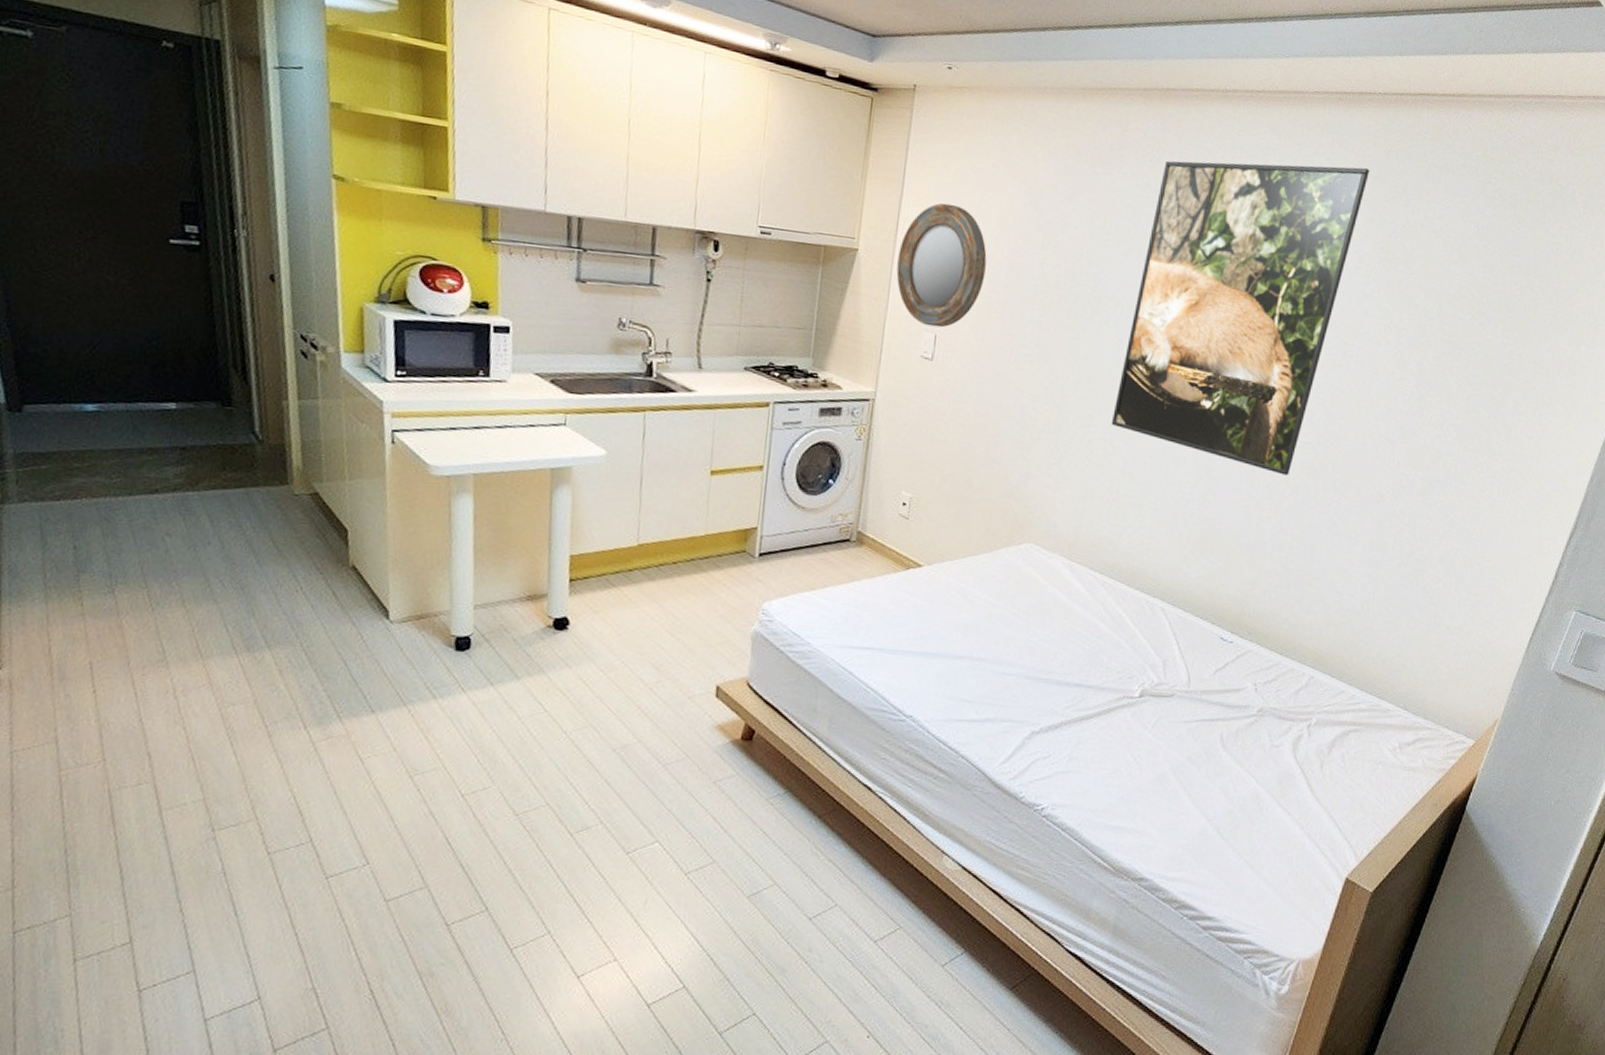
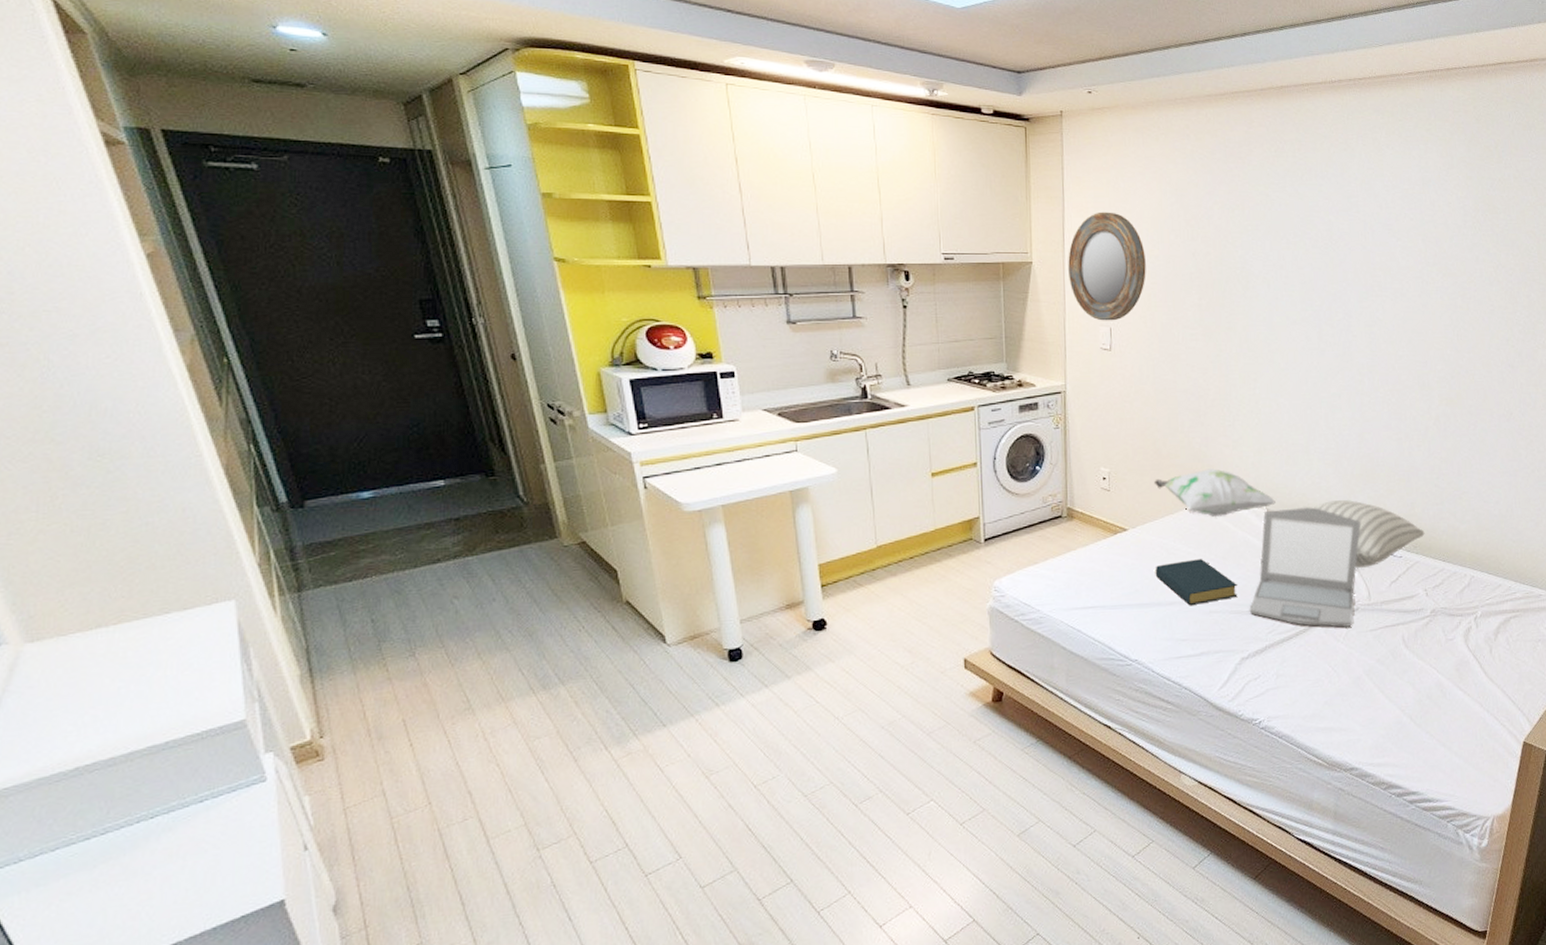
hardback book: none [946,610,1038,663] -> present [1155,559,1238,605]
decorative pillow: none [959,509,1096,566] -> present [1153,468,1275,517]
laptop: none [1048,567,1191,715] -> present [1249,507,1361,628]
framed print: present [1111,160,1370,476] -> none [1272,134,1465,408]
pillow: none [1139,566,1263,650] -> present [1314,500,1425,569]

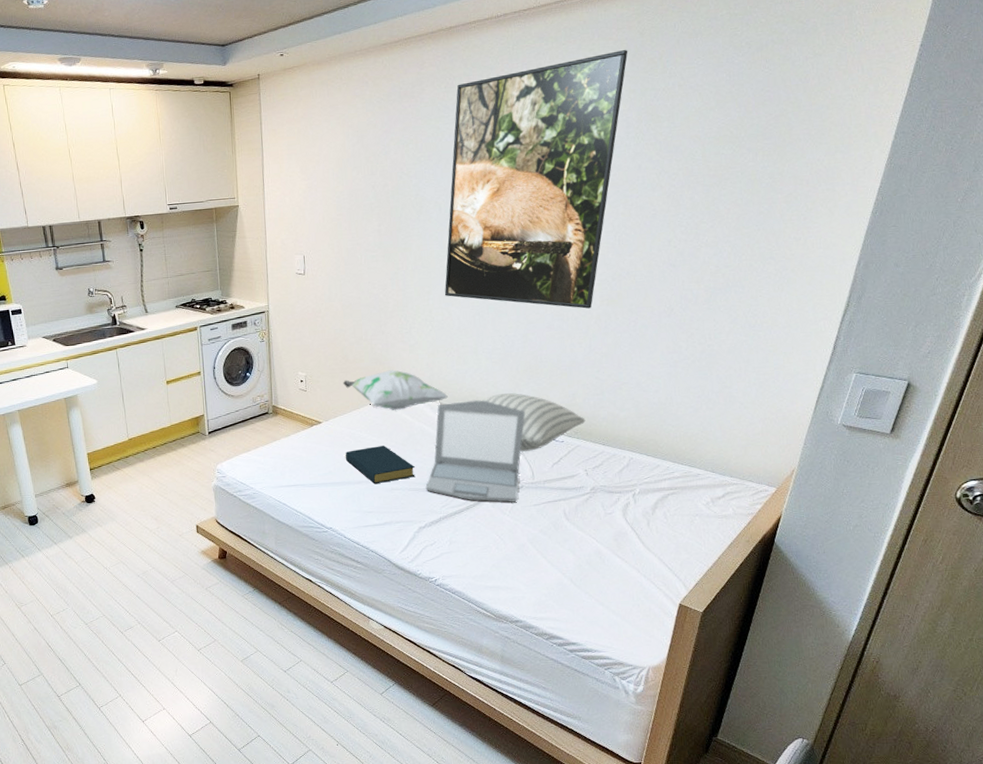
home mirror: present [1068,211,1146,321] -> none [267,157,333,251]
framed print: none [1272,134,1465,408] -> present [444,50,628,309]

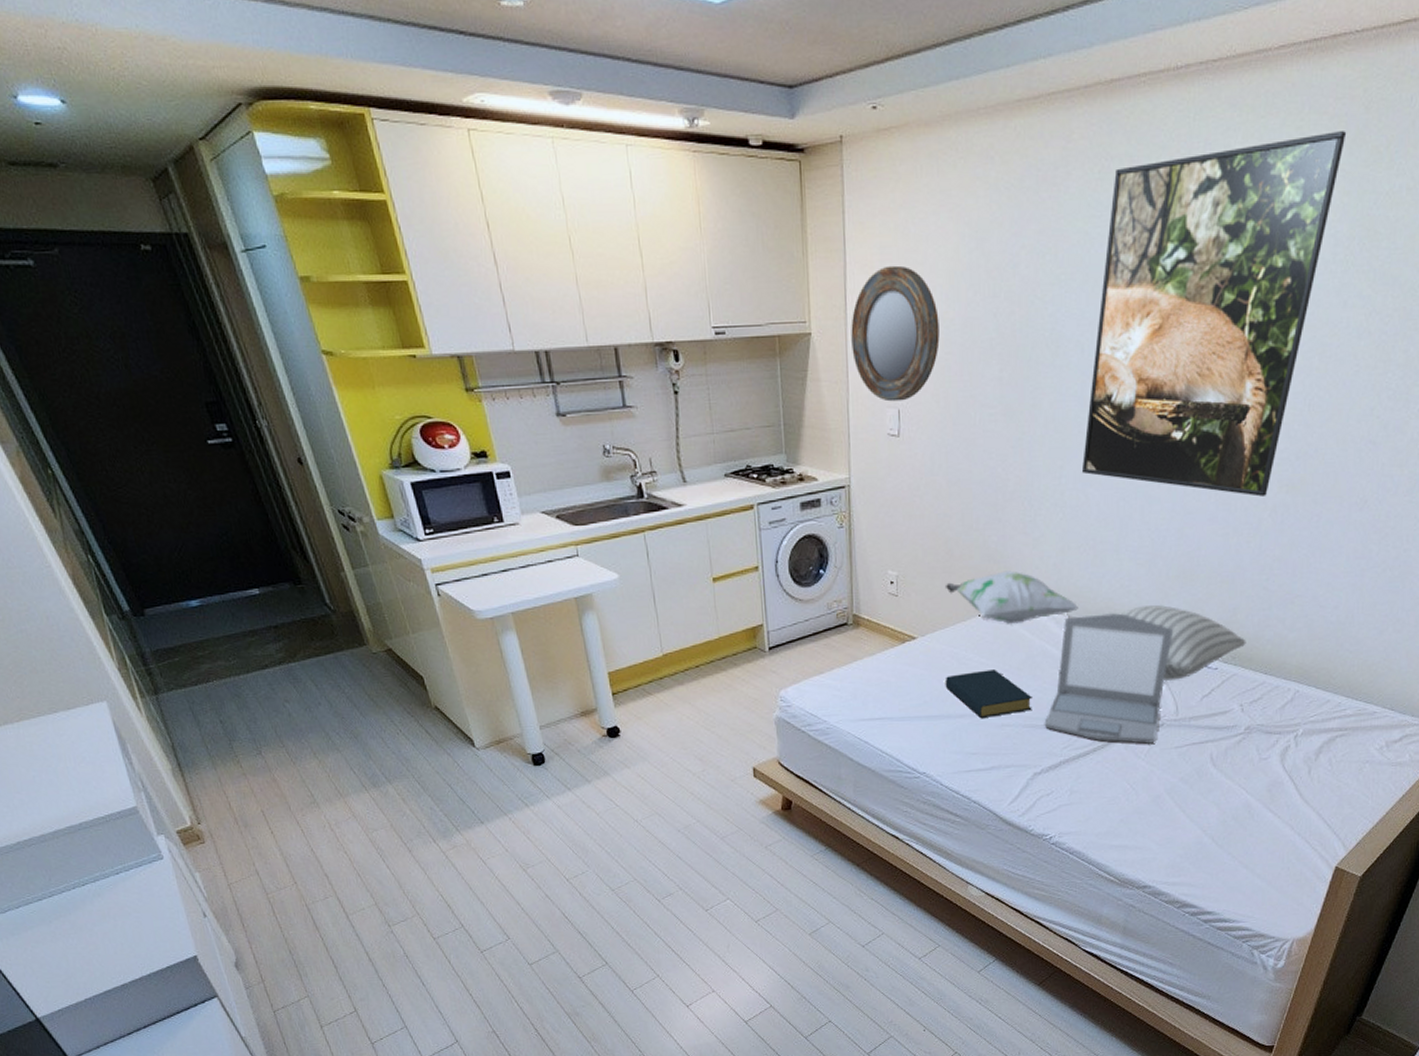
home mirror: none [267,157,333,251] -> present [851,265,940,402]

